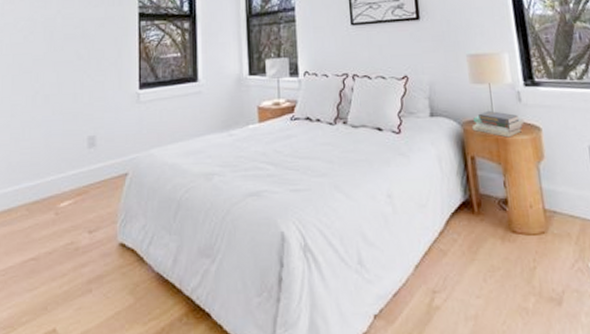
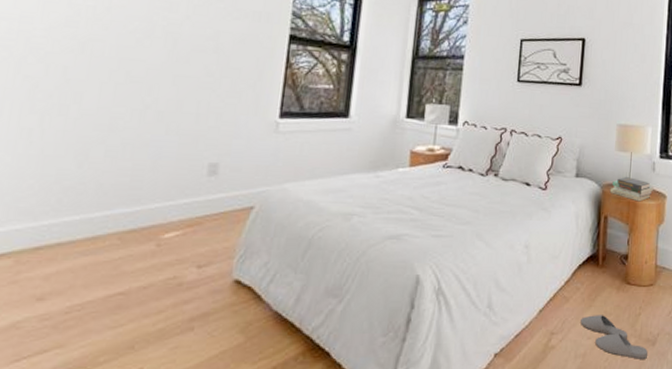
slippers: none [464,269,555,322] -> present [580,315,648,359]

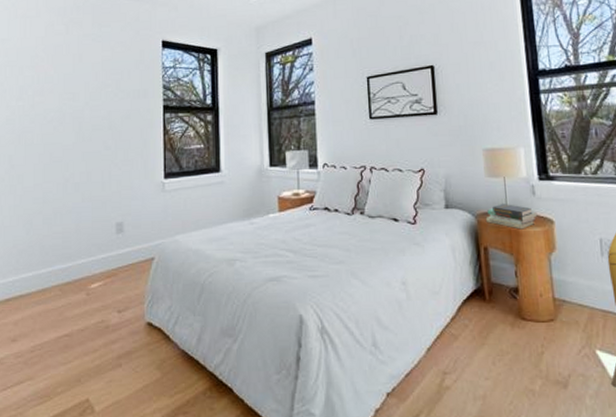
slippers: present [580,315,648,359] -> none [474,354,560,403]

